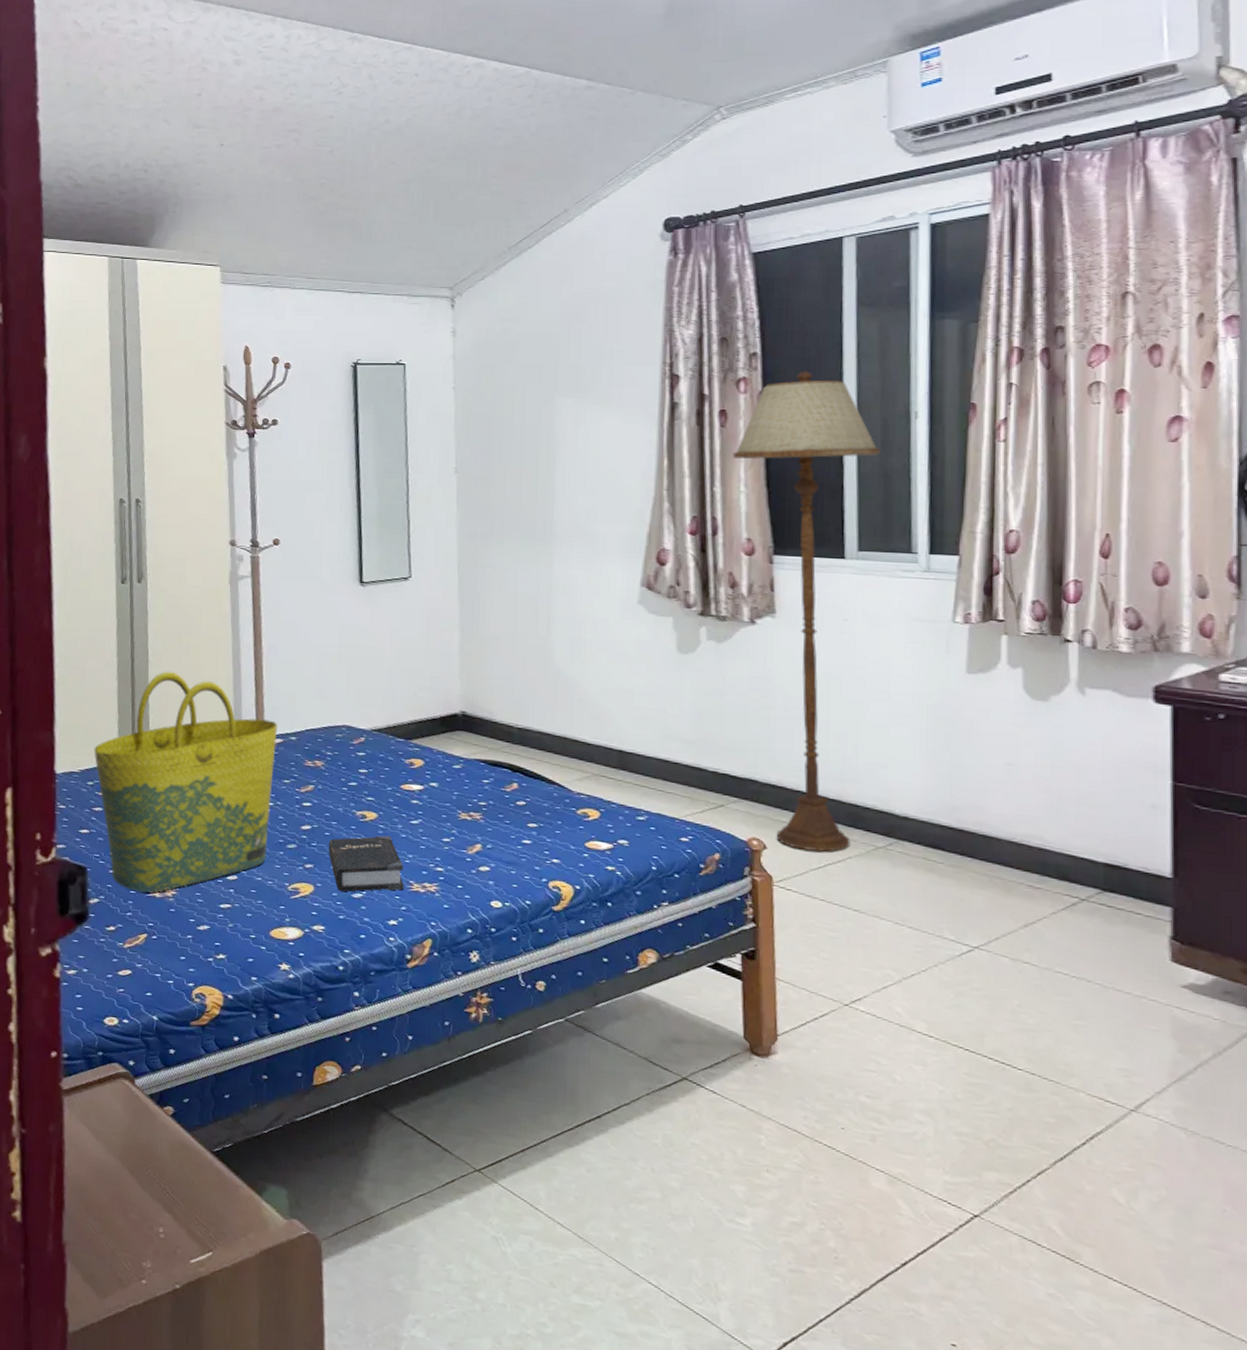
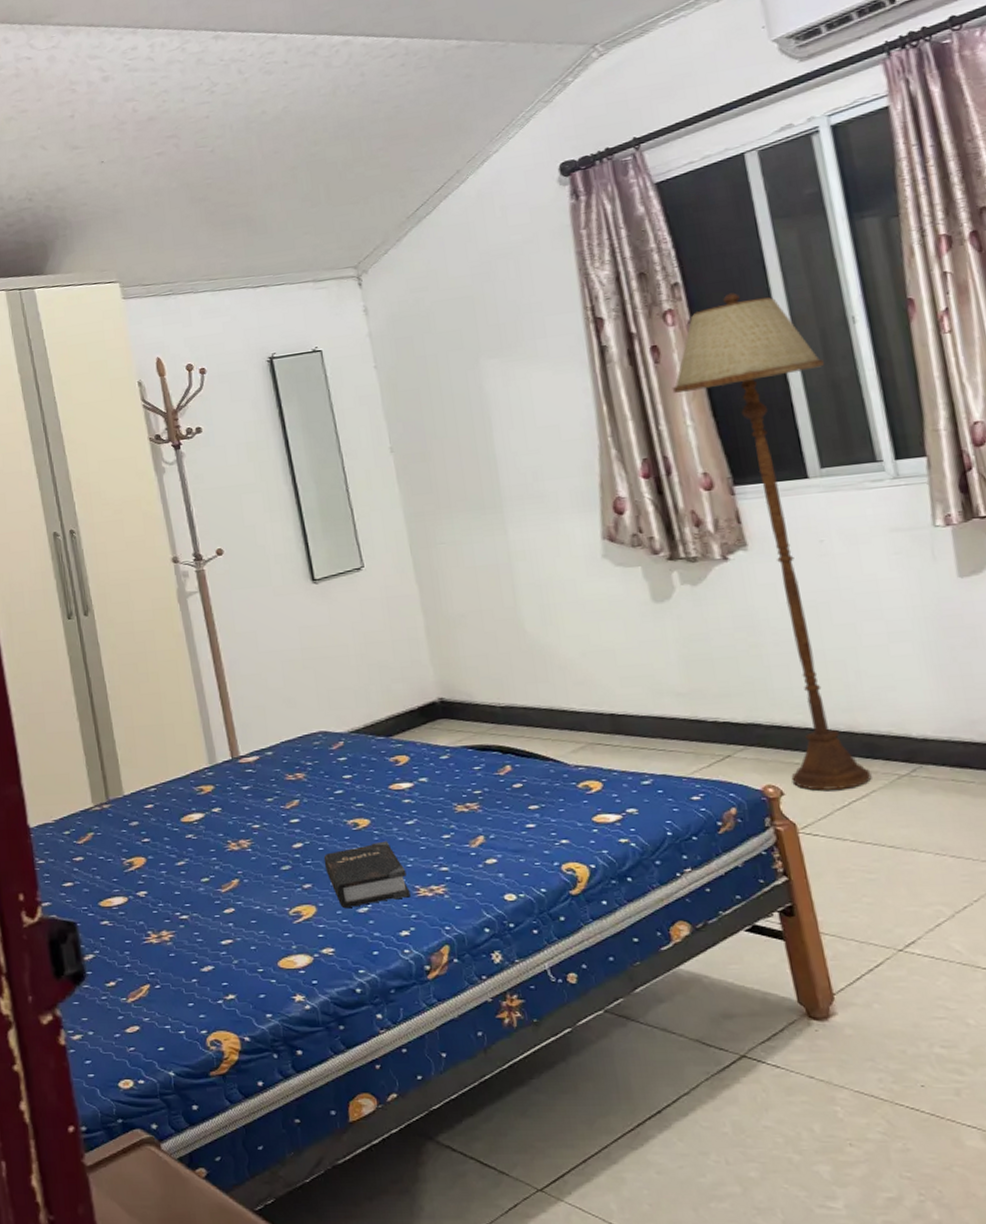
tote bag: present [94,671,277,892] -> none [65,702,261,941]

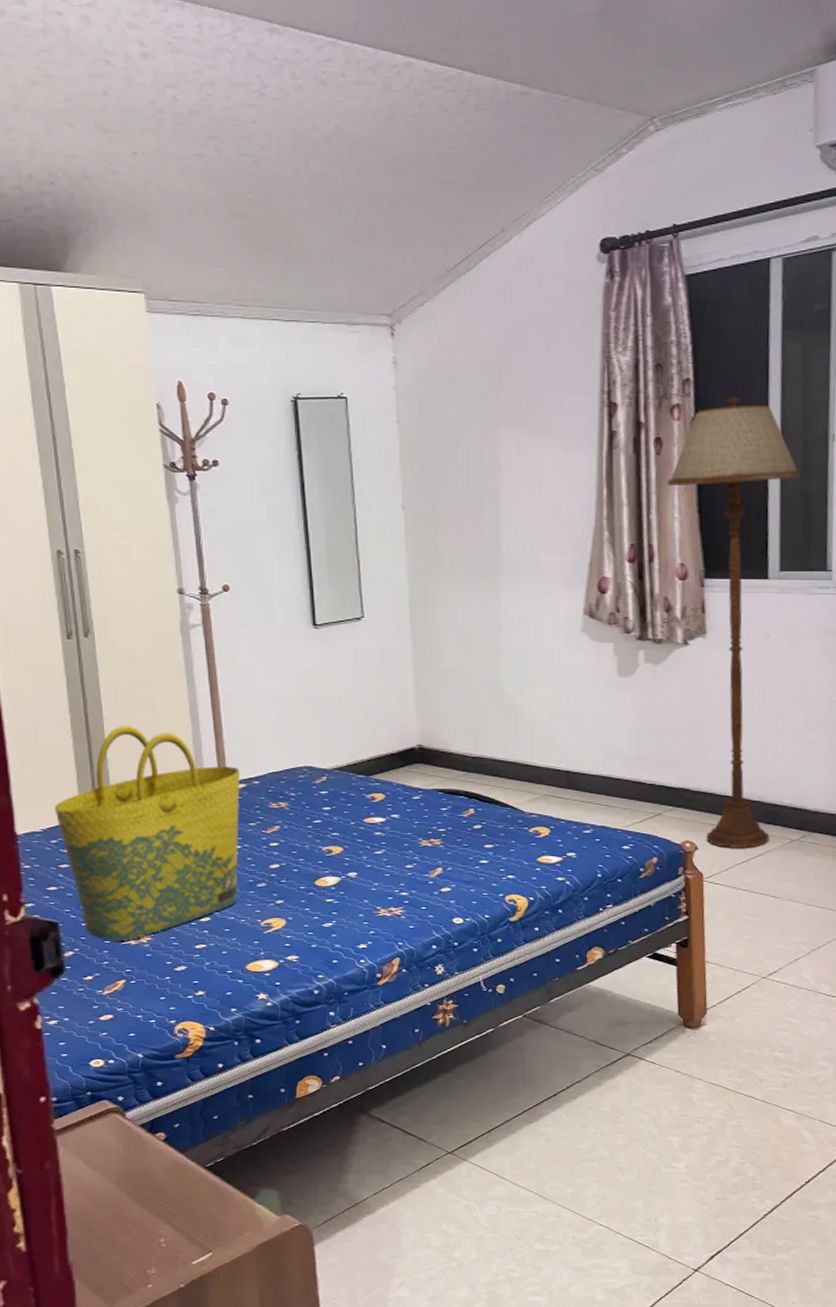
tote bag: none [65,702,261,941] -> present [54,725,240,941]
hardback book: present [323,841,410,909] -> none [297,867,371,923]

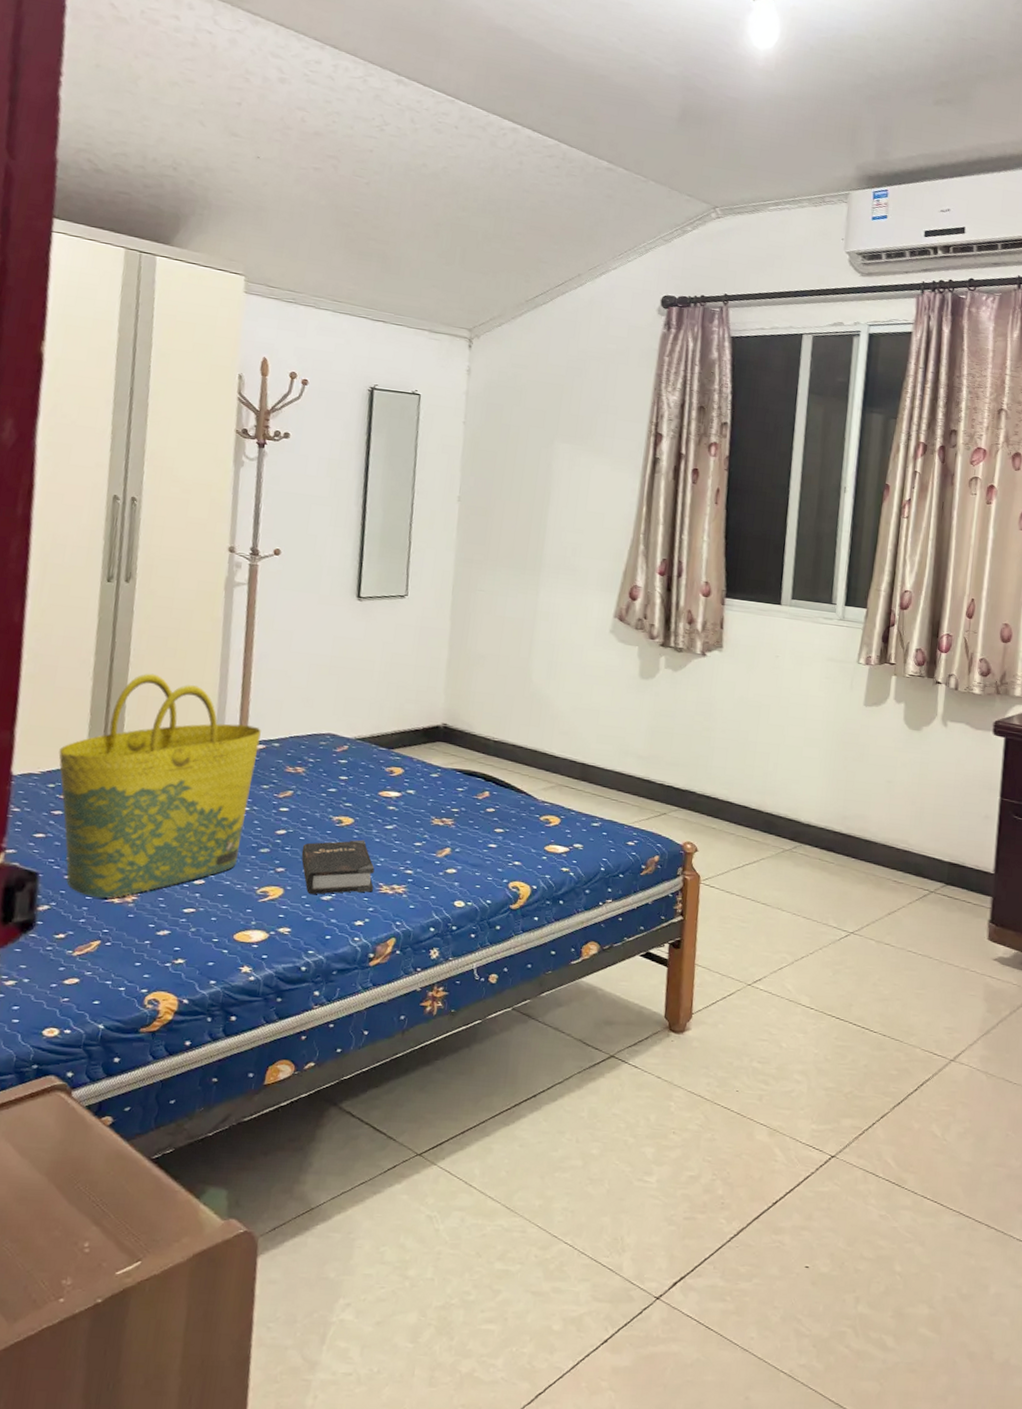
hardback book: none [297,867,371,923] -> present [301,839,375,895]
floor lamp: present [667,396,801,848] -> none [700,442,816,854]

